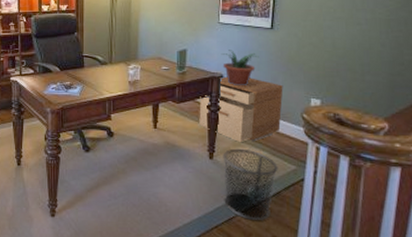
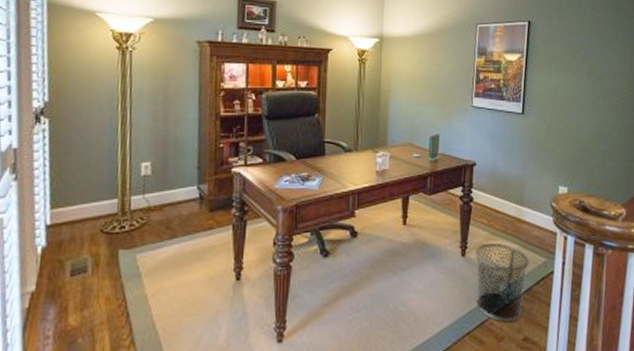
filing cabinet: present [199,76,283,143] -> none [451,164,534,237]
potted plant: present [221,50,259,86] -> none [474,135,511,175]

